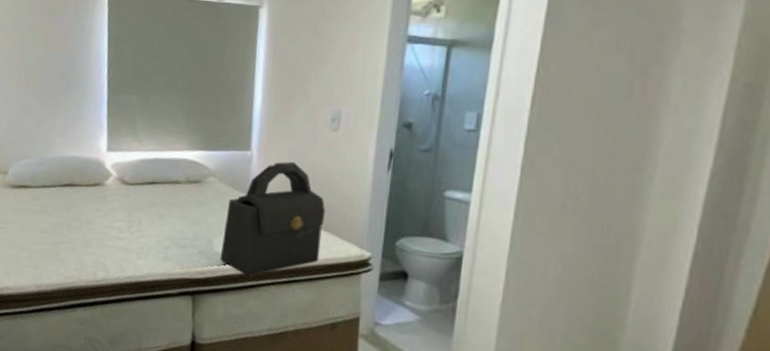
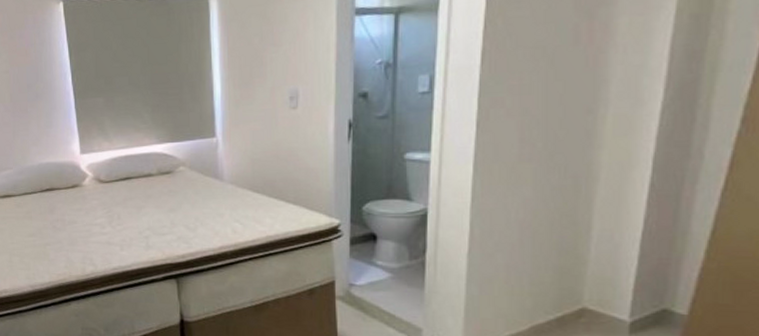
handbag: present [220,161,325,276] -> none [198,143,292,254]

